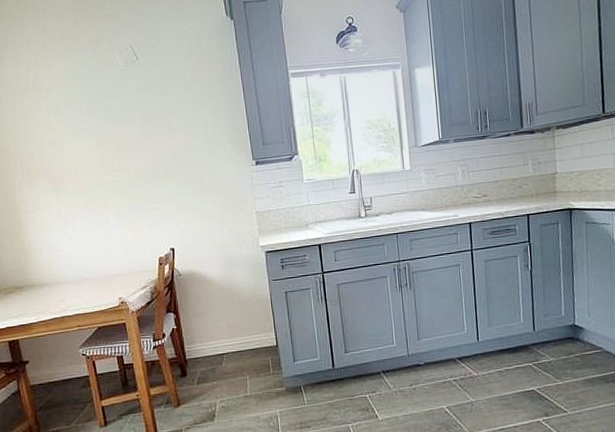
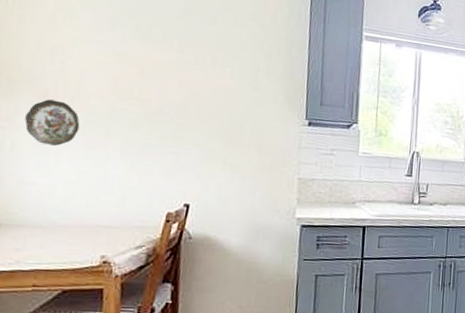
decorative plate: none [45,183,83,220] -> present [25,99,80,147]

